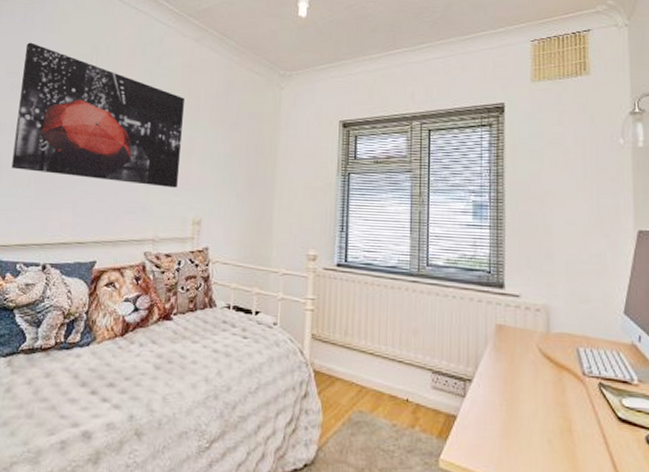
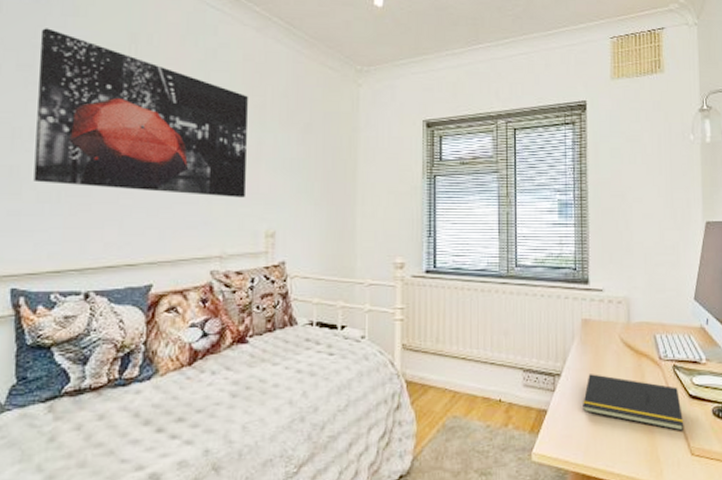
notepad: none [496,383,612,457] -> present [583,374,684,431]

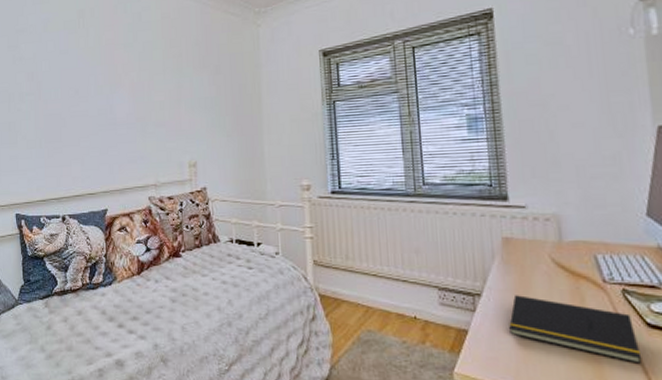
wall art: present [34,28,248,198] -> none [21,16,171,135]

